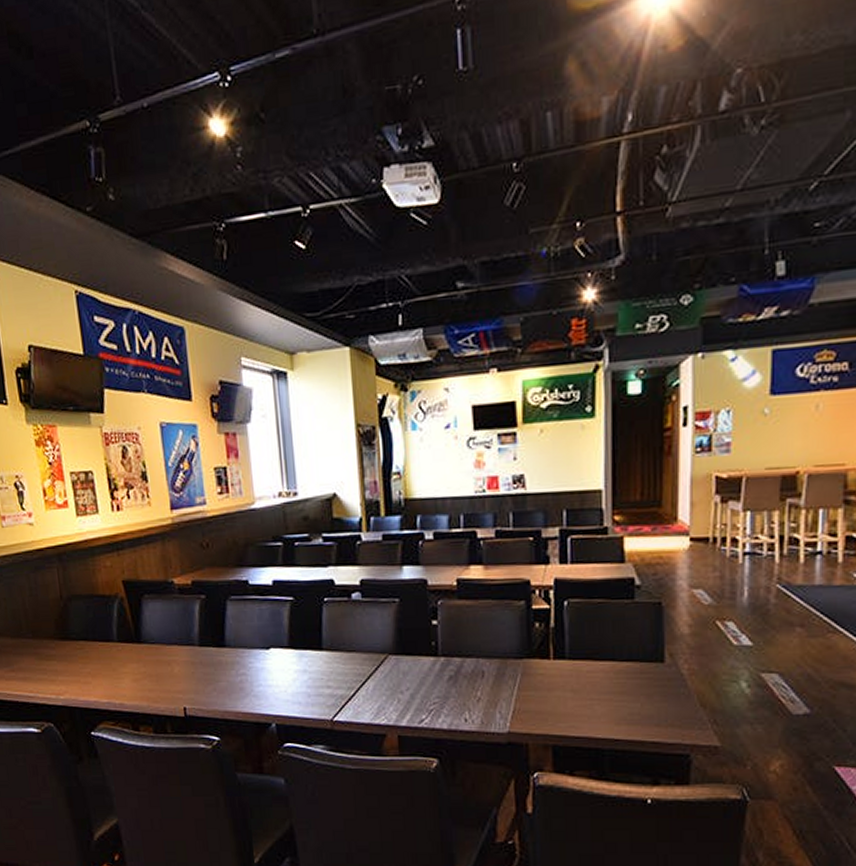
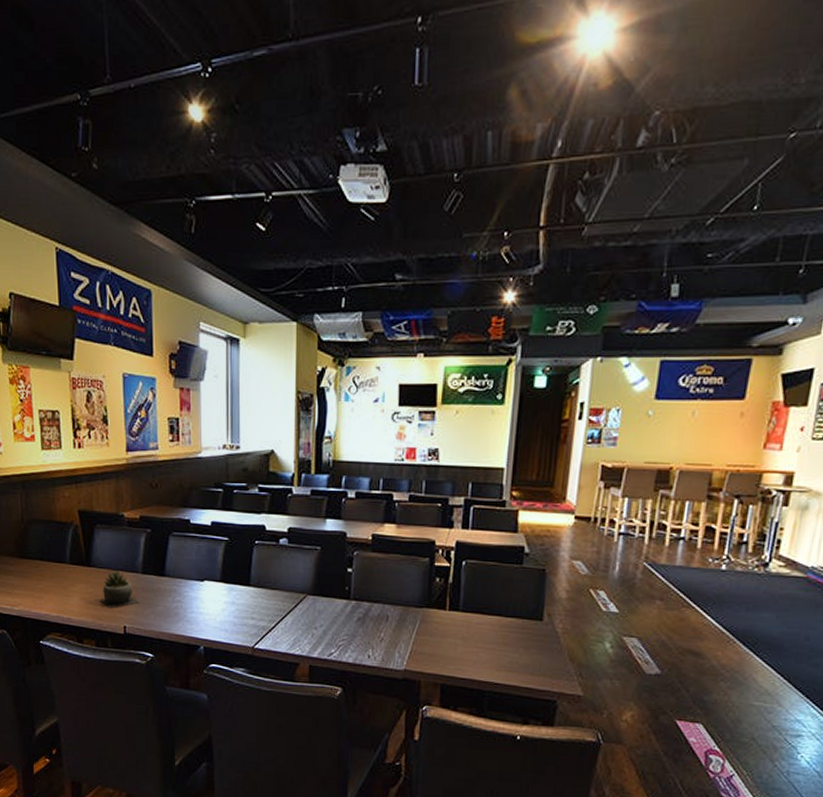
succulent plant: none [154,645,198,688] -> present [100,570,139,608]

